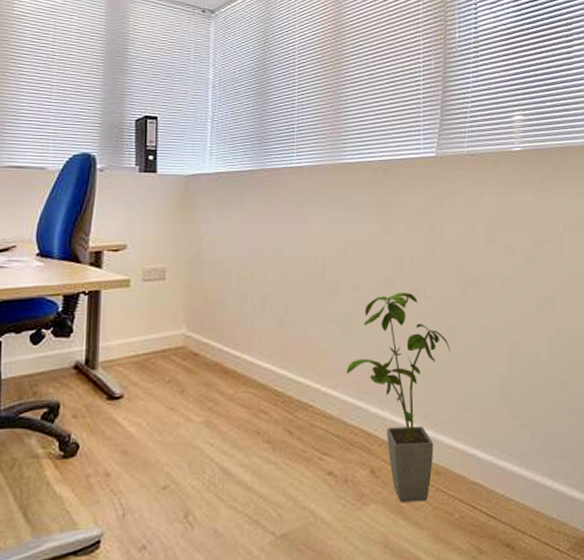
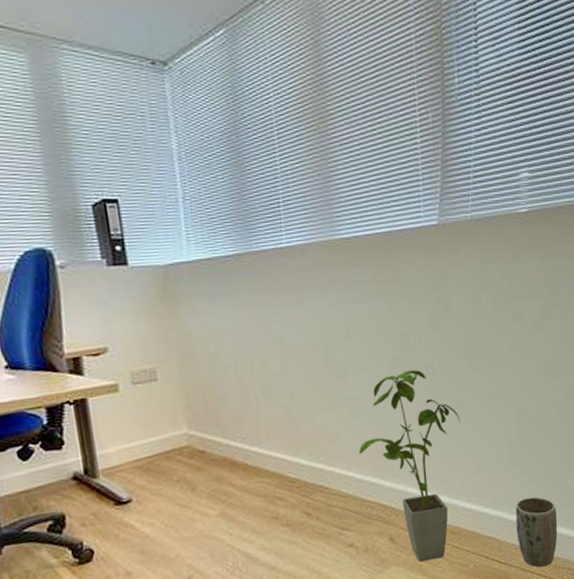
plant pot: none [506,443,553,528] -> present [515,497,558,567]

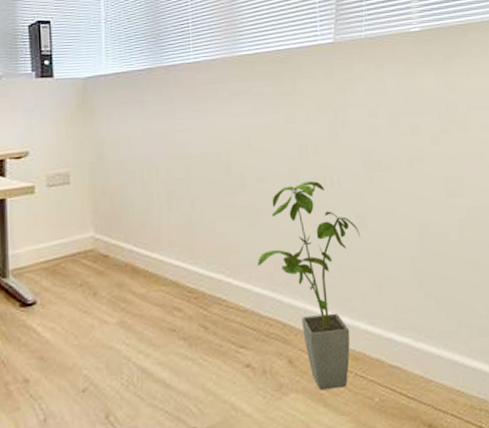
plant pot: present [515,497,558,567] -> none [422,323,472,407]

